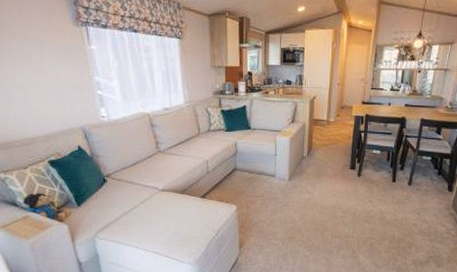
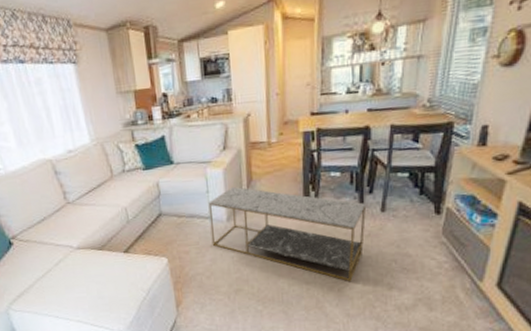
coffee table: none [274,154,398,239] -> present [208,187,367,282]

